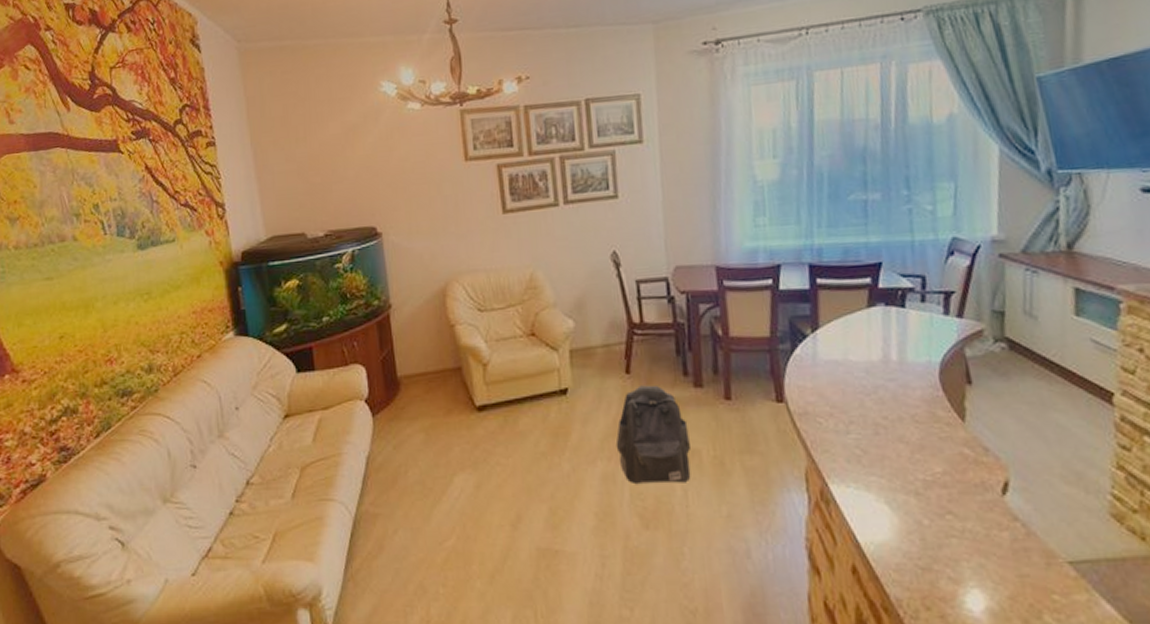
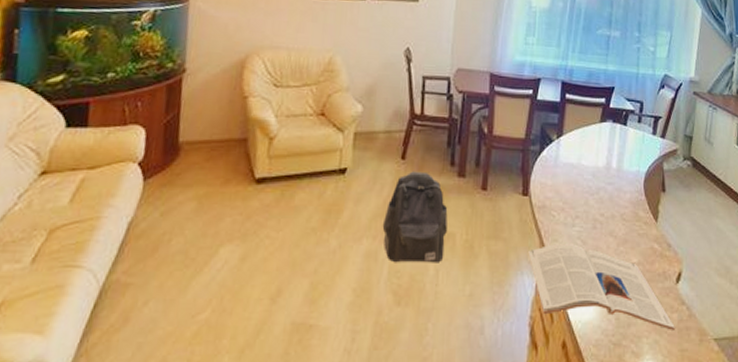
magazine: none [793,452,1007,554] -> present [528,242,675,332]

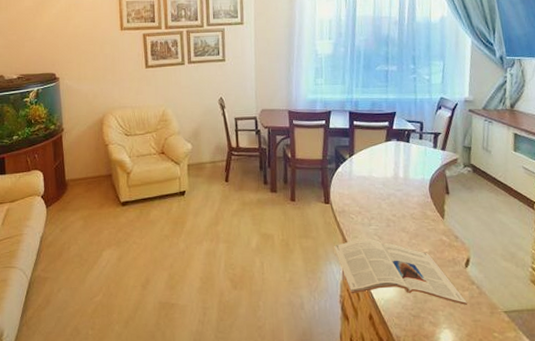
backpack: present [382,171,448,263] -> none [216,190,267,258]

